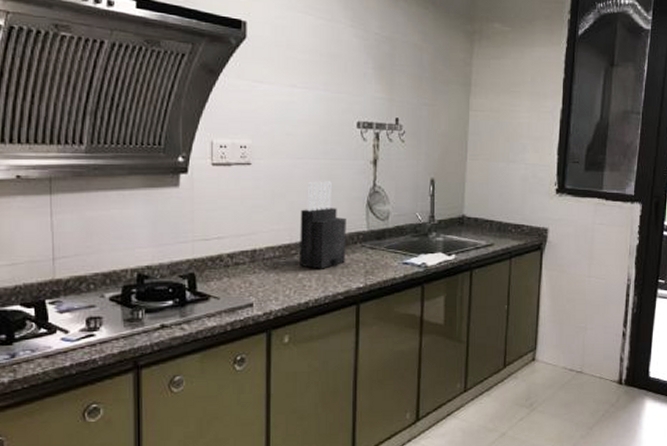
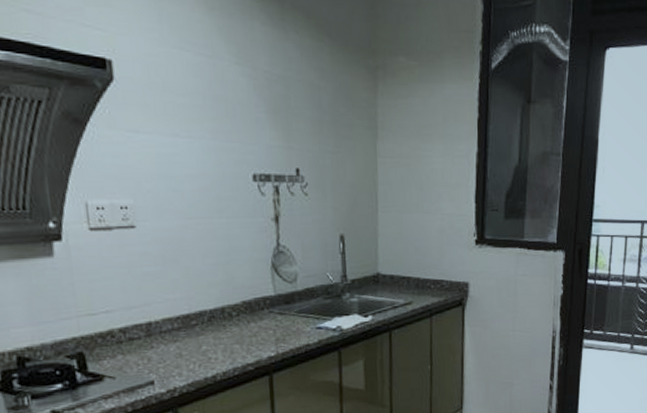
knife block: present [300,181,346,269] -> none [197,242,253,340]

